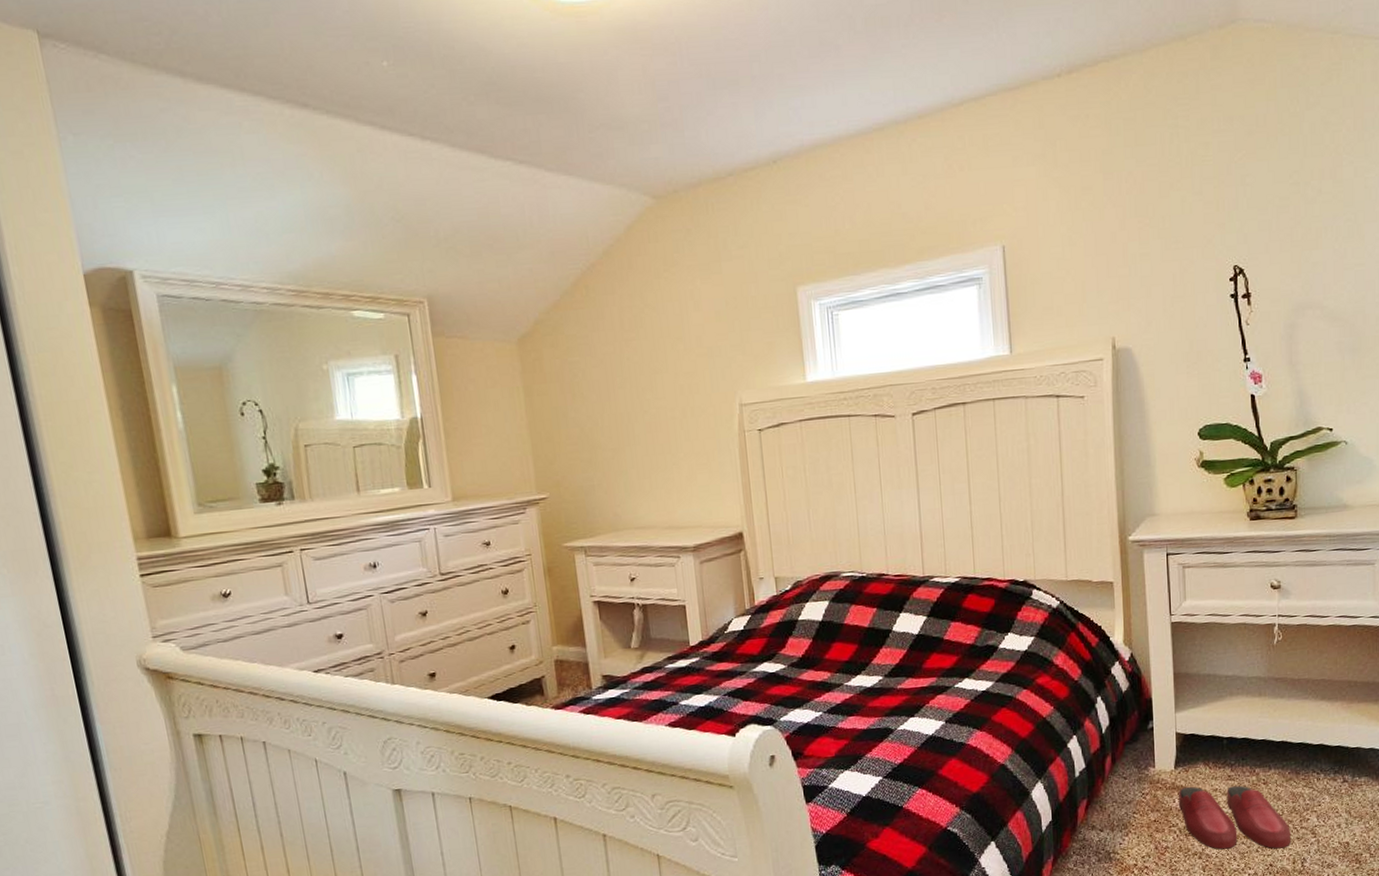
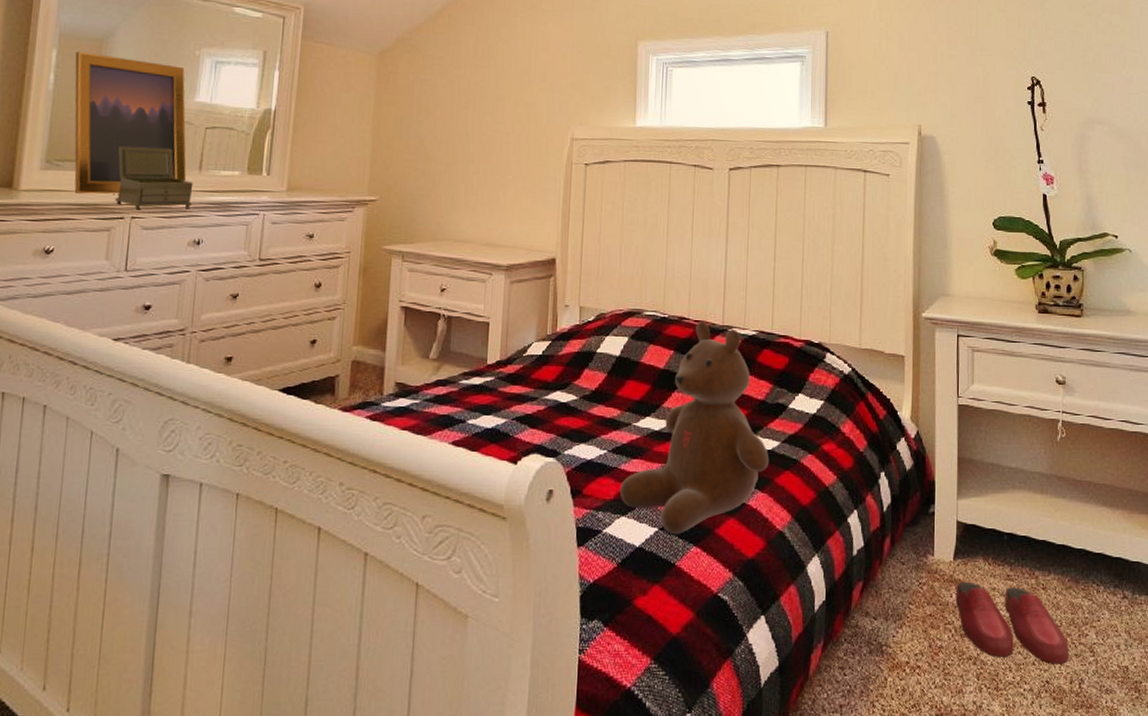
picture frame: none [197,383,347,533] -> present [74,51,187,195]
jewelry box: none [269,473,358,542] -> present [114,145,193,210]
stuffed bear: none [839,574,985,781] -> present [619,320,770,535]

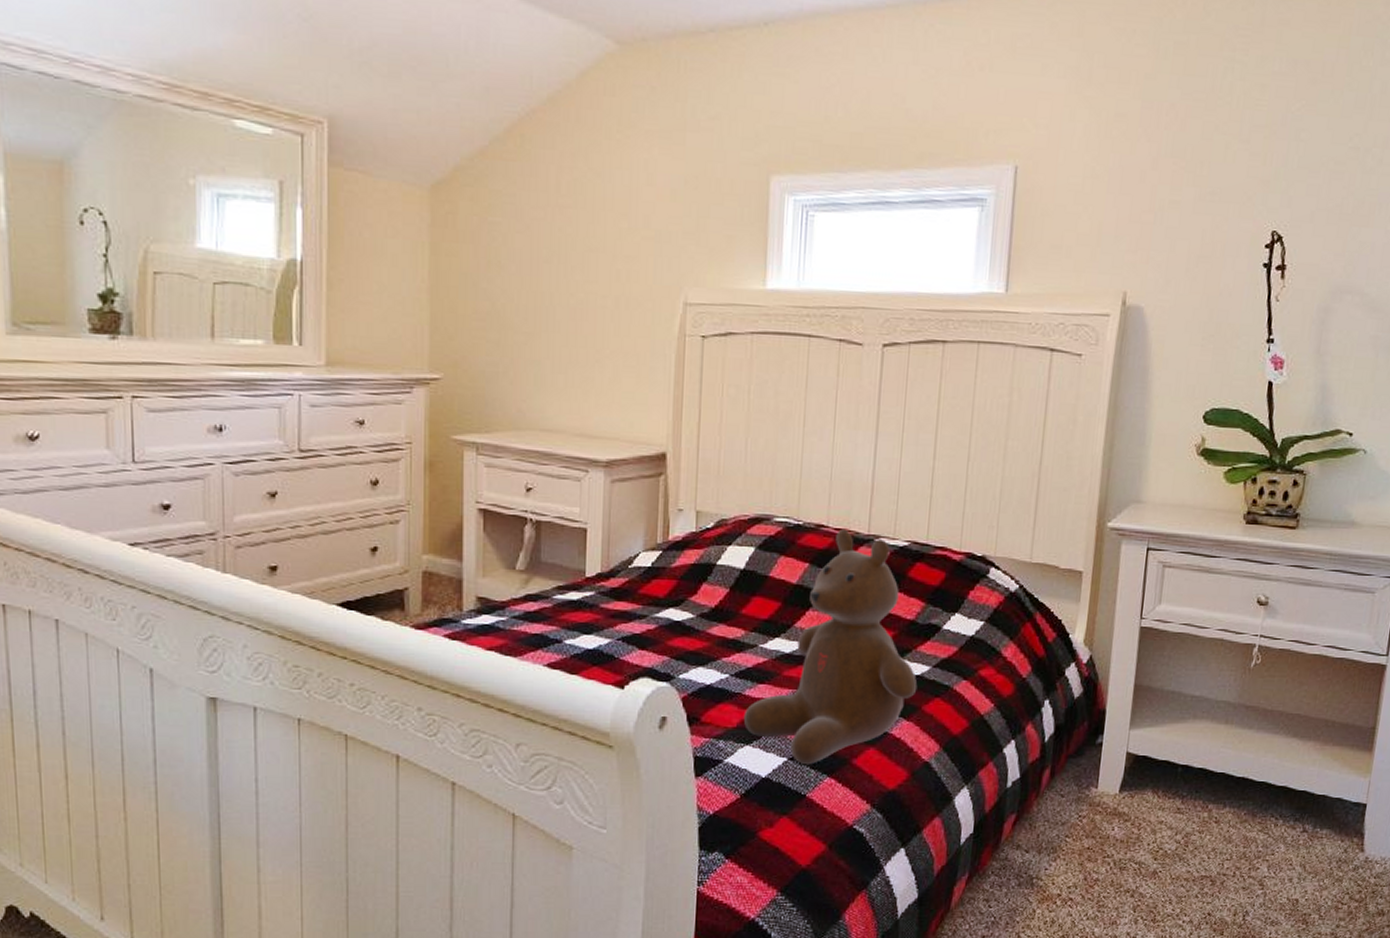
picture frame: present [74,51,187,195] -> none [30,177,197,367]
jewelry box: present [114,145,193,210] -> none [104,304,207,388]
slippers: present [956,581,1068,664] -> none [1118,814,1237,897]

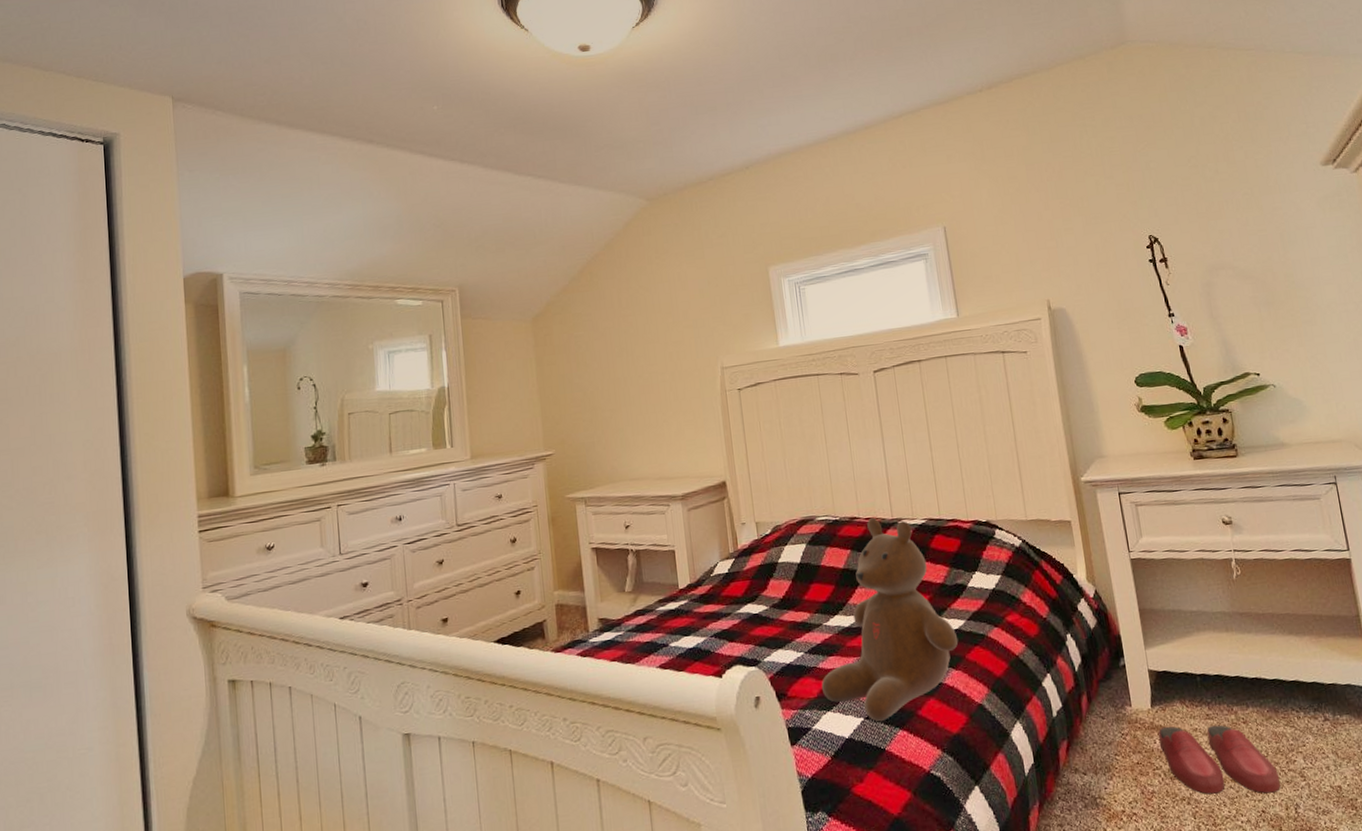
slippers: none [1118,814,1237,897] -> present [1158,724,1281,794]

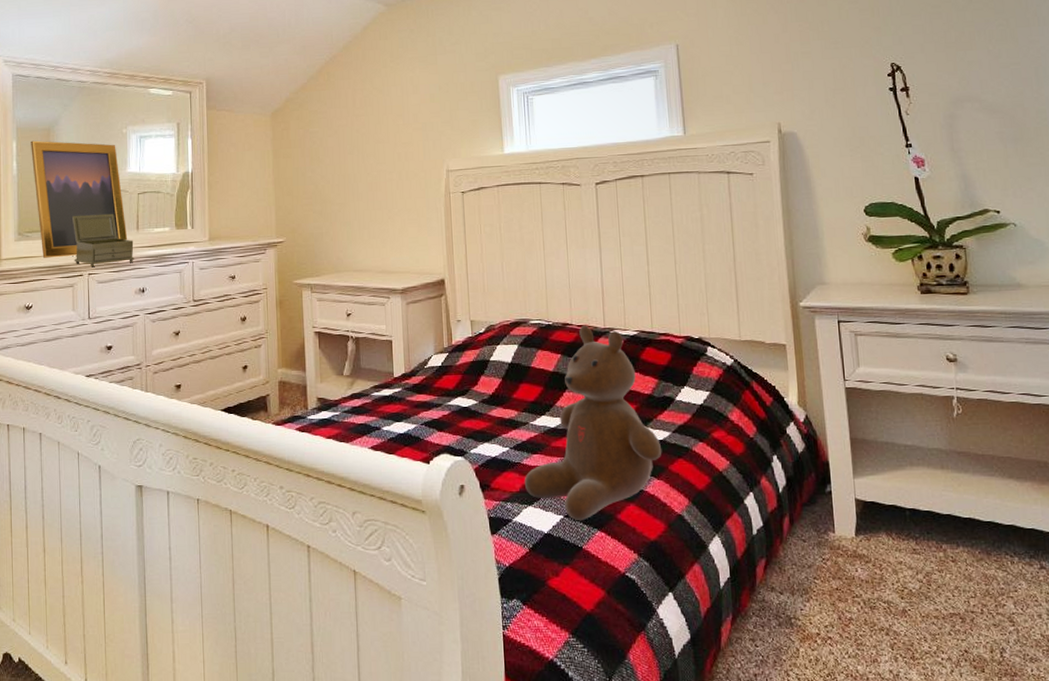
picture frame: none [264,362,380,492] -> present [31,140,128,258]
jewelry box: none [316,437,388,498] -> present [72,213,134,268]
slippers: present [1158,724,1281,794] -> none [861,556,987,634]

